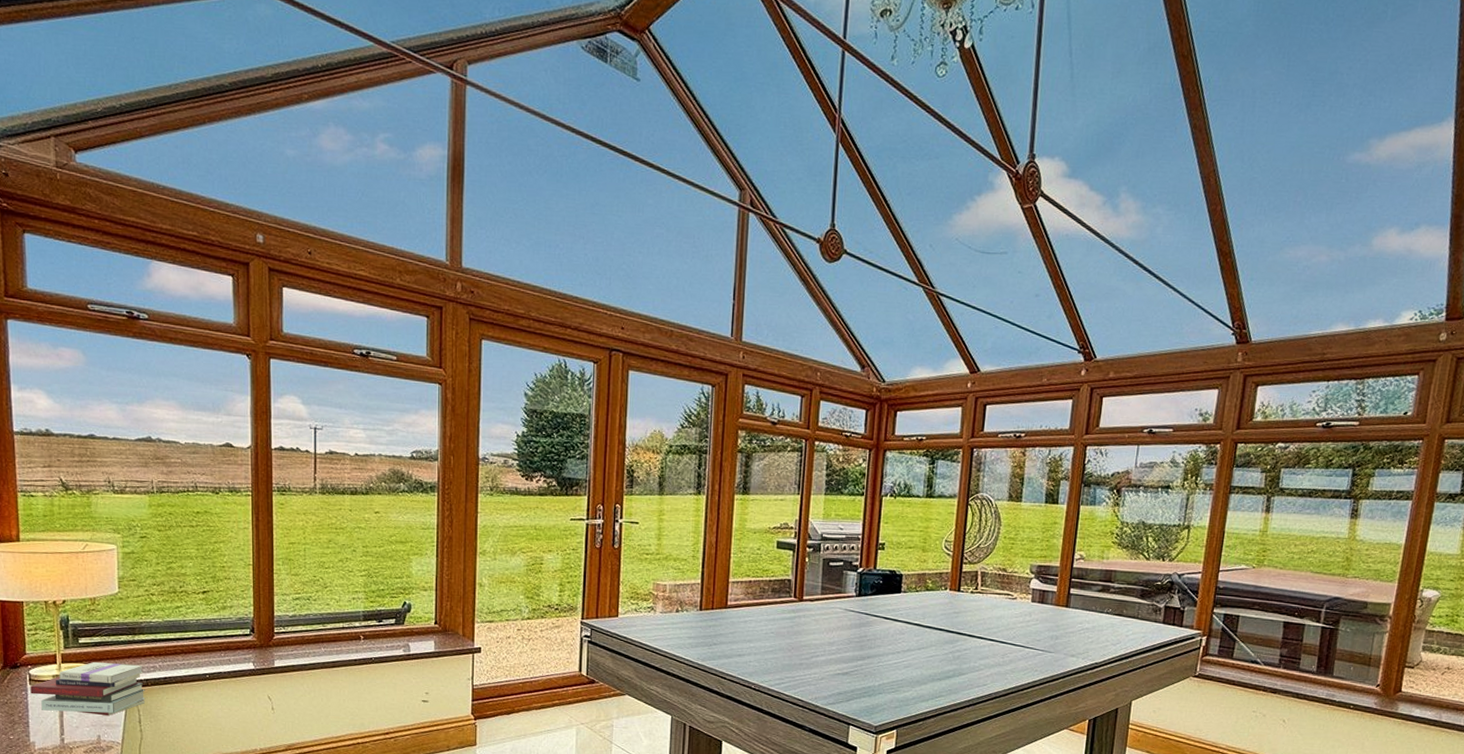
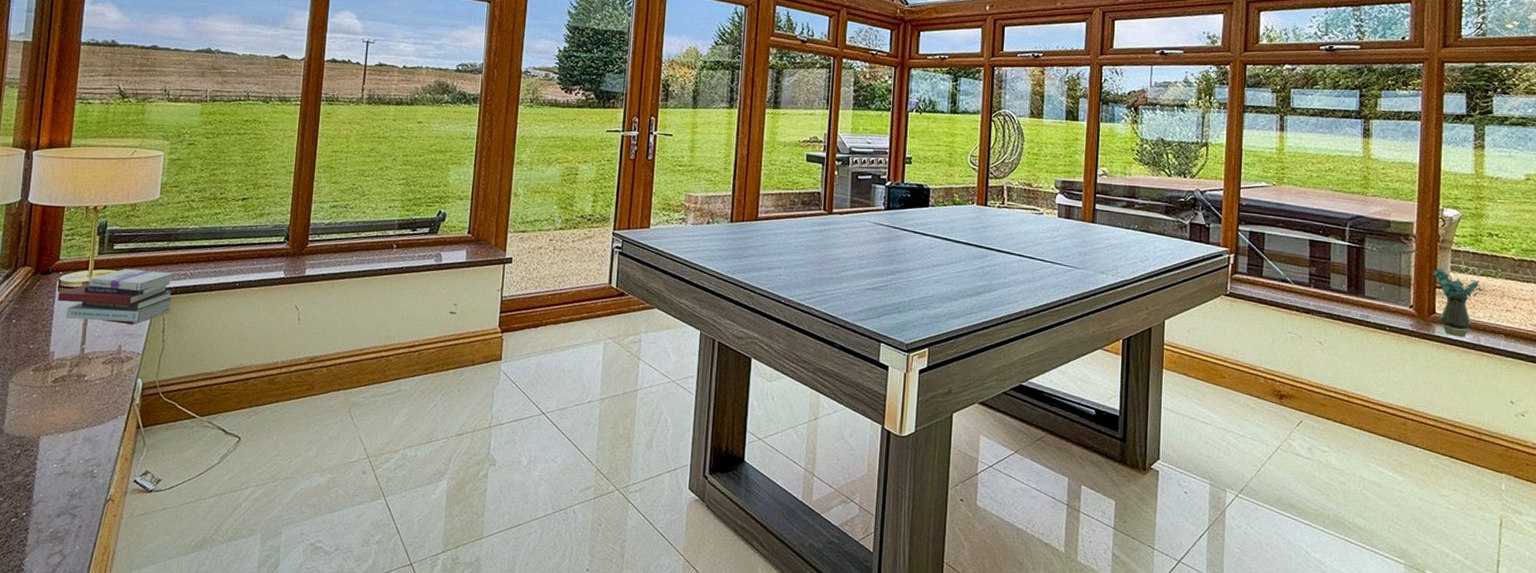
vase: none [1403,646,1449,714] -> present [1432,266,1479,337]

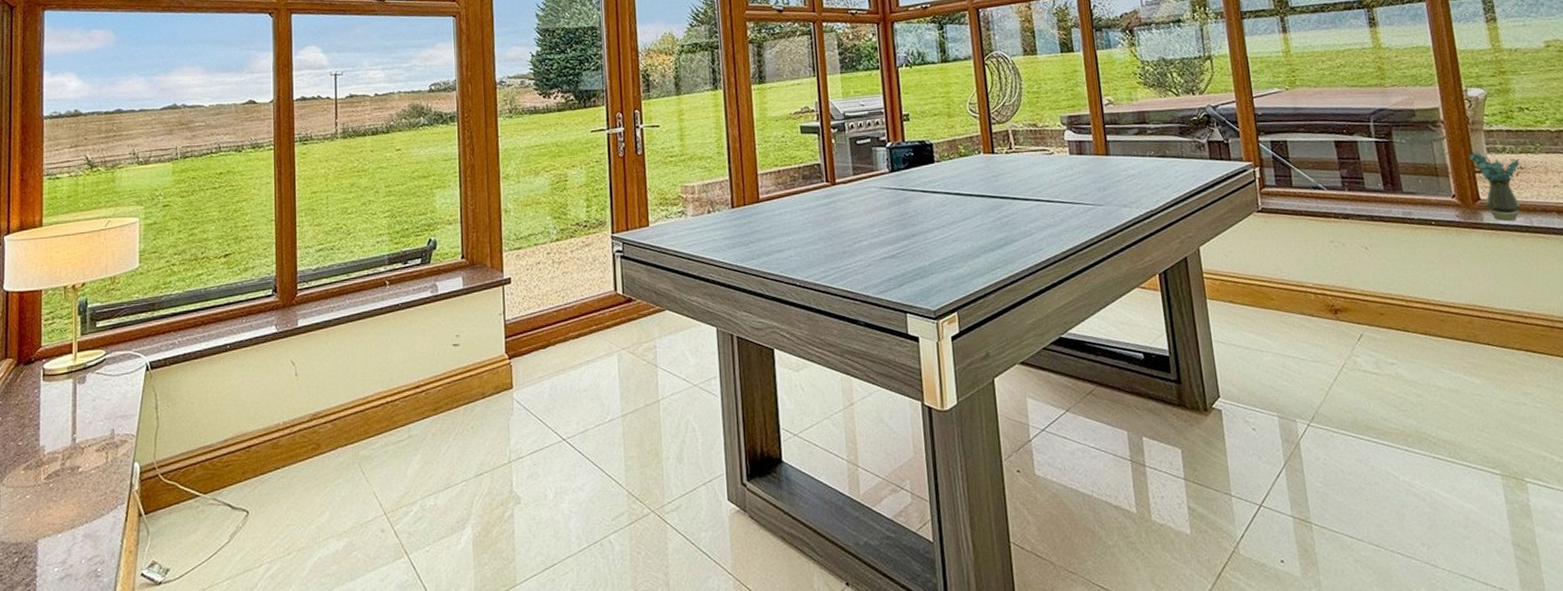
books: present [58,269,174,325] -> none [43,343,163,408]

